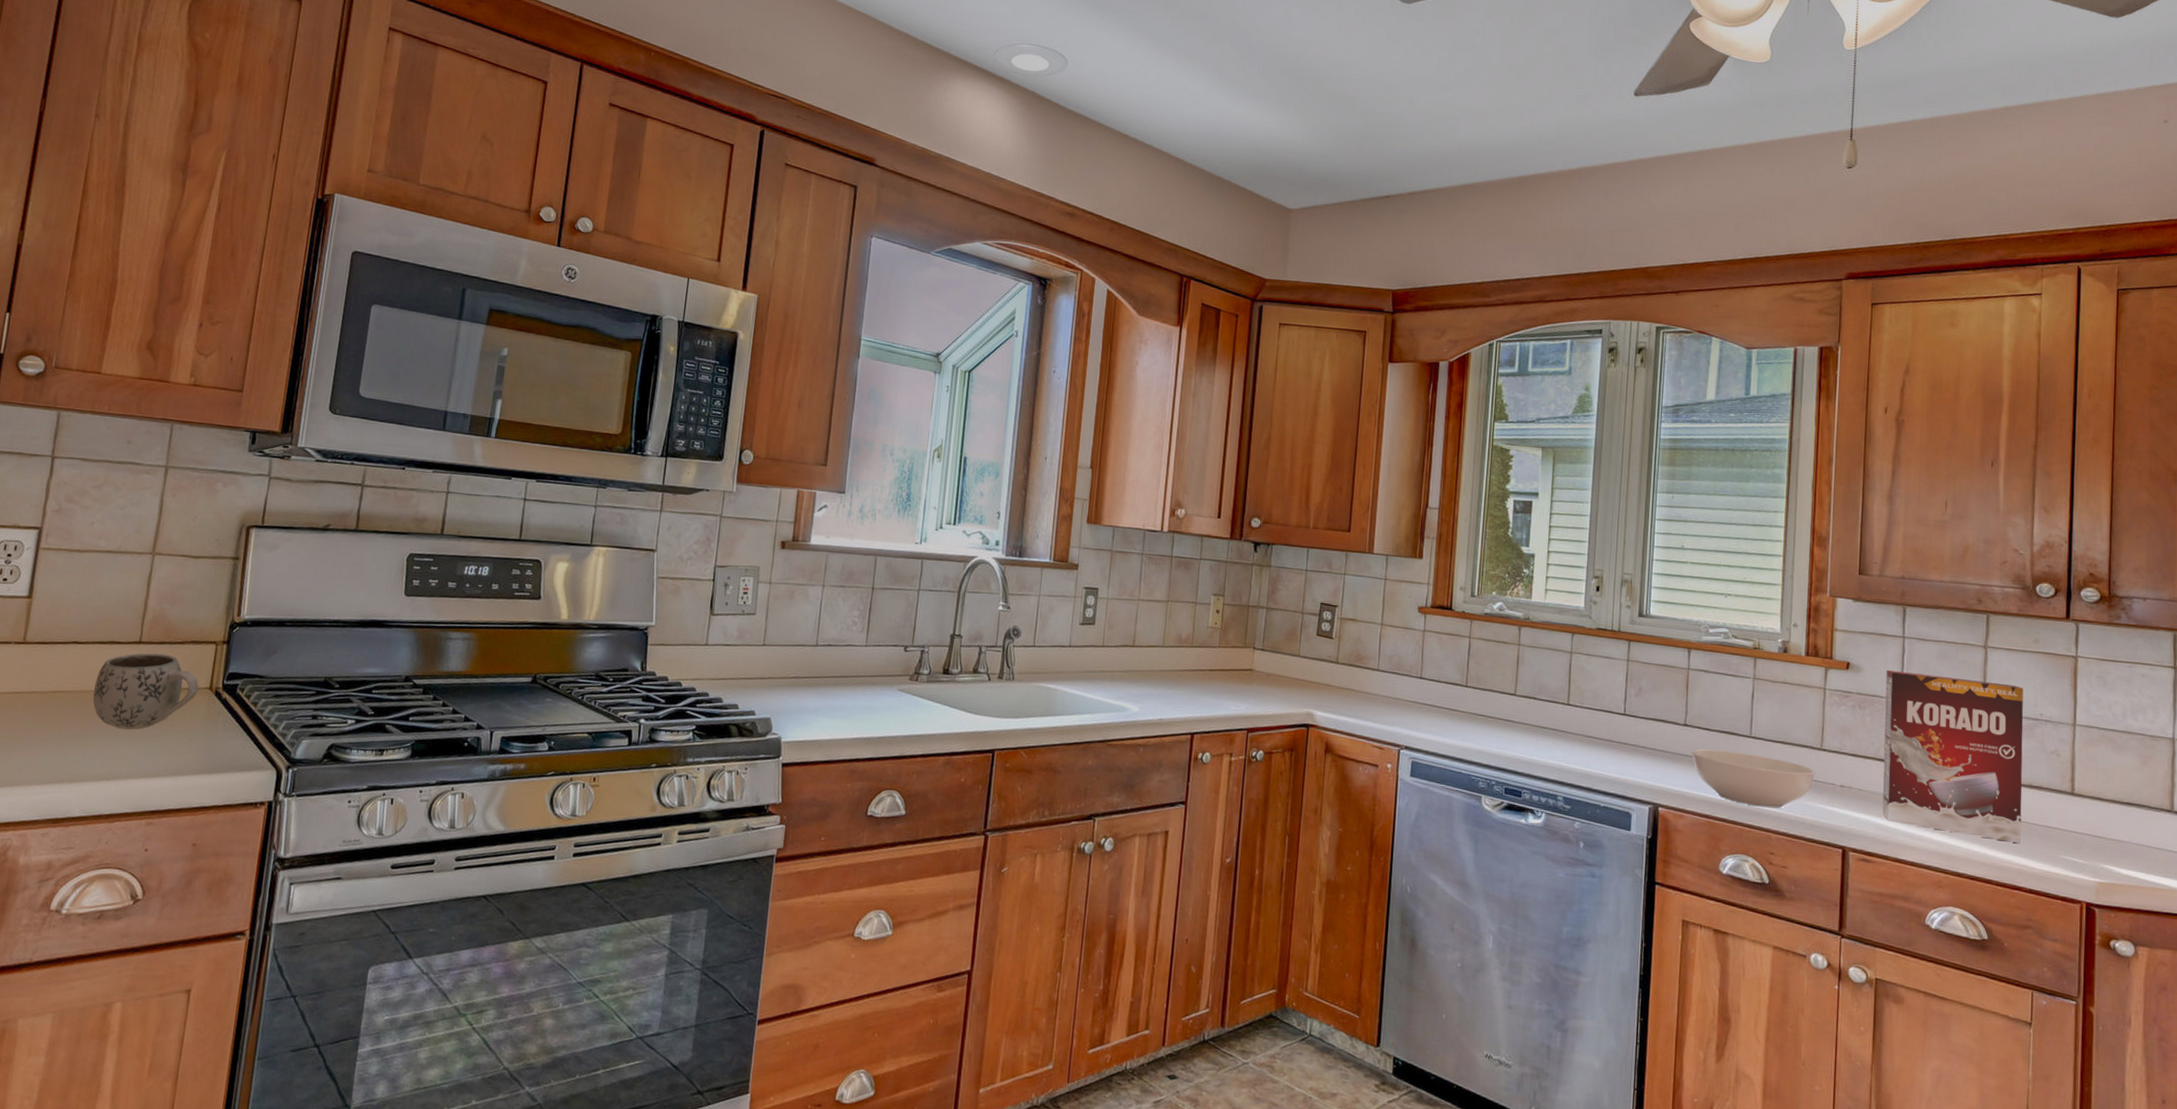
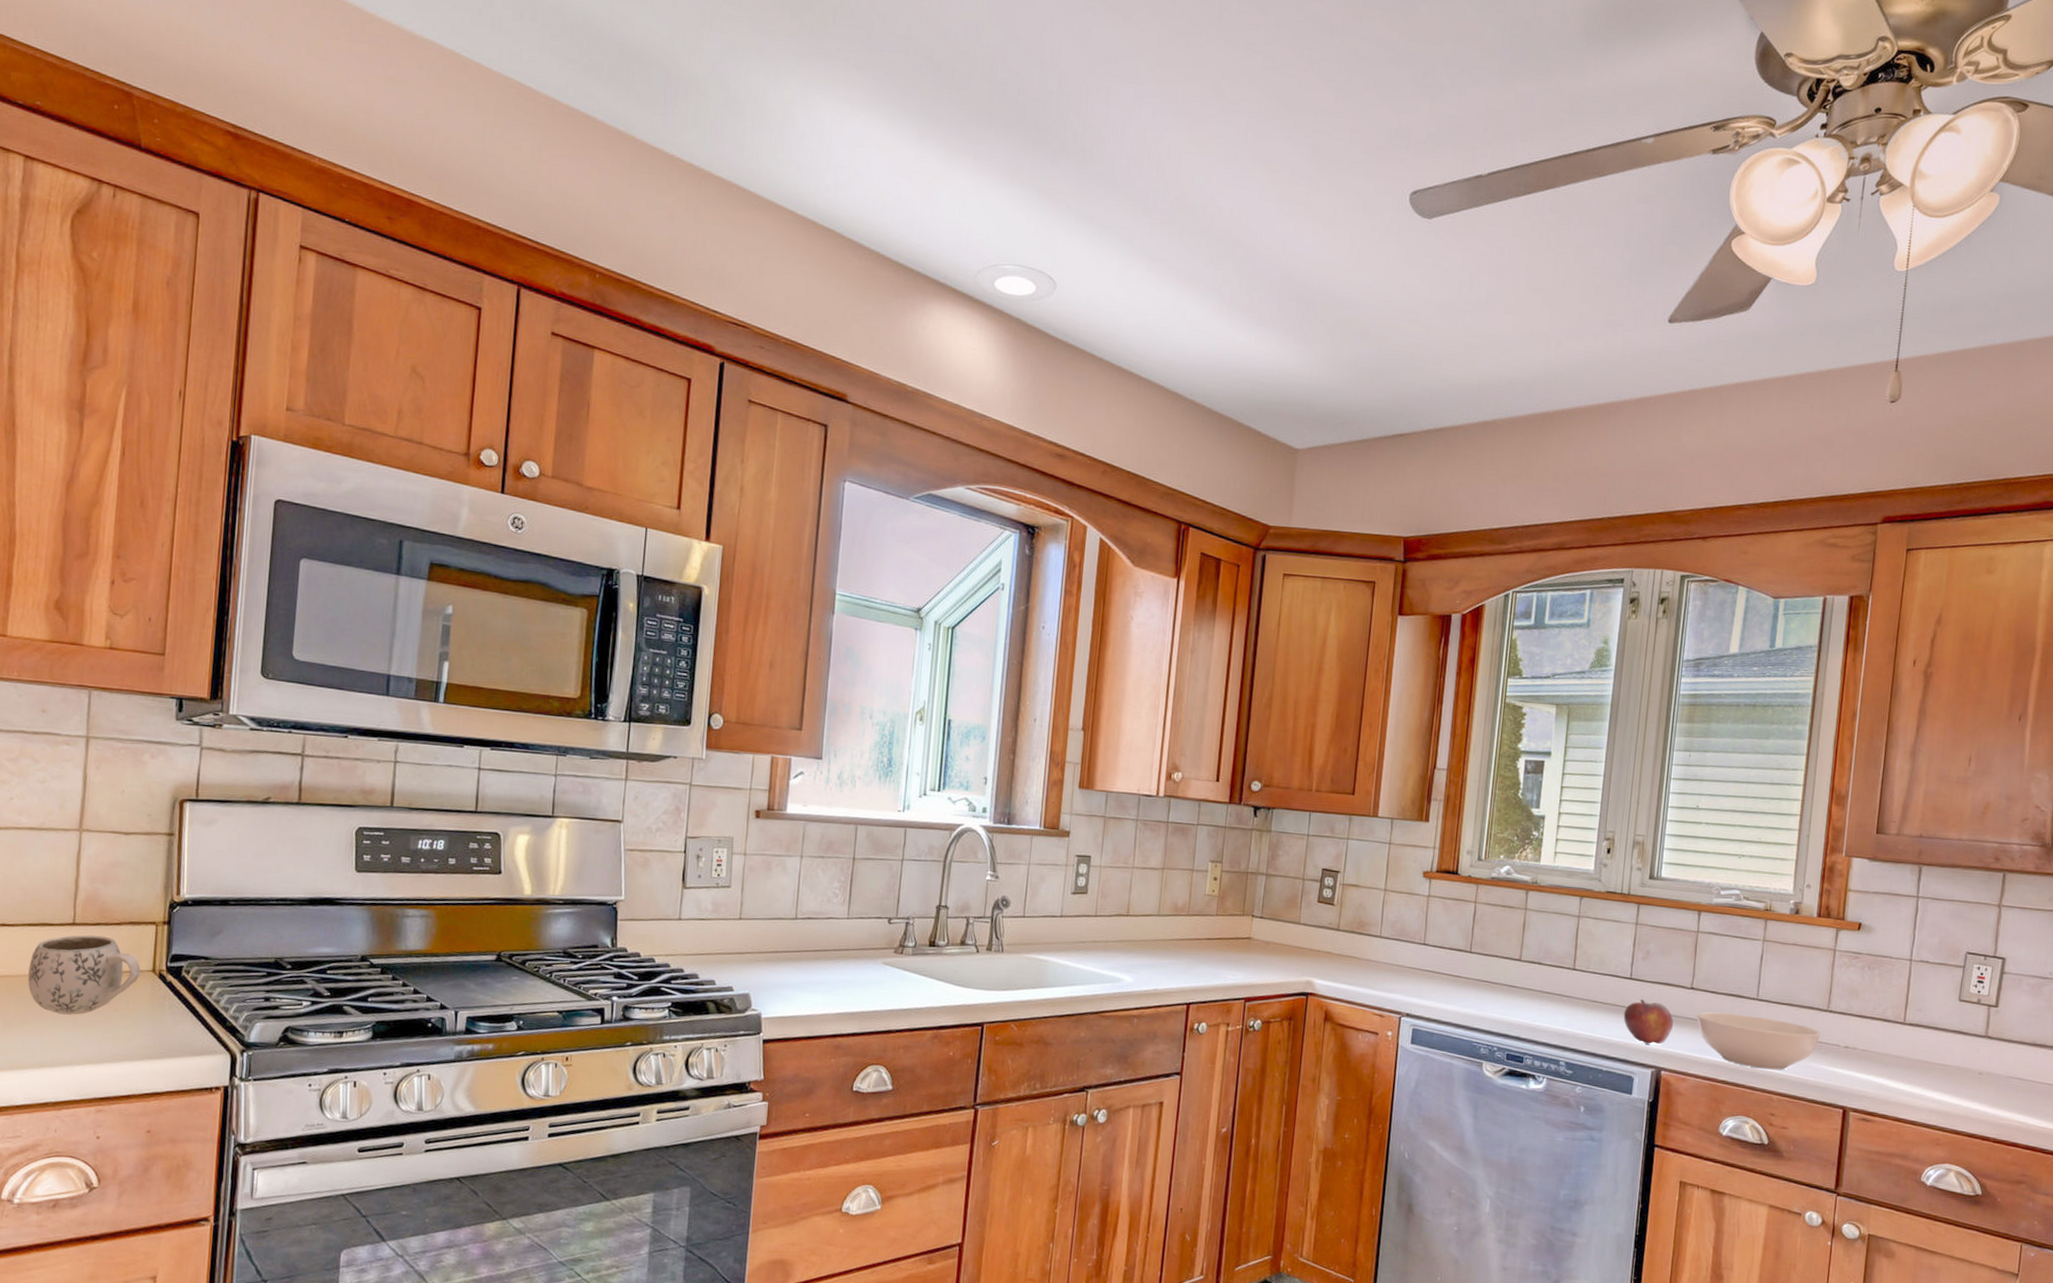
fruit: none [1618,735,1668,781] -> present [1623,999,1673,1044]
cereal box: present [1882,669,2024,843] -> none [1885,930,2035,1101]

